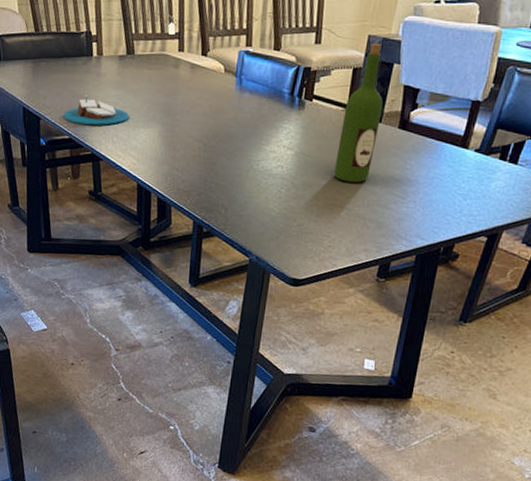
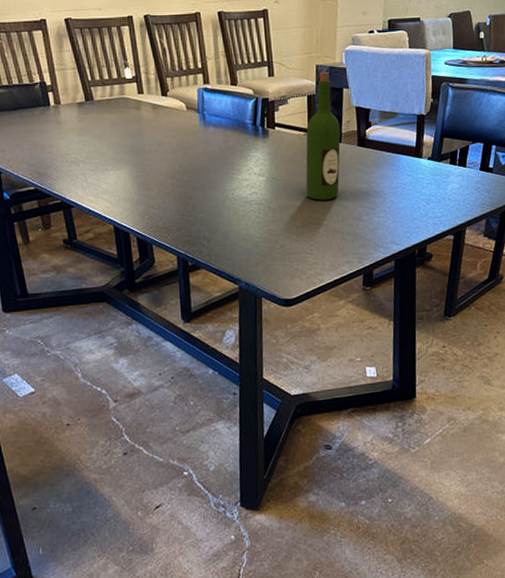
candle: present [63,95,129,126] -> none [26,144,96,174]

